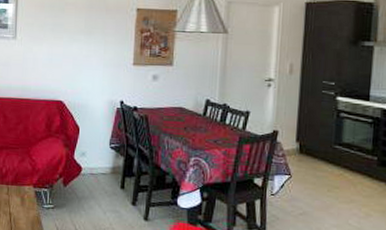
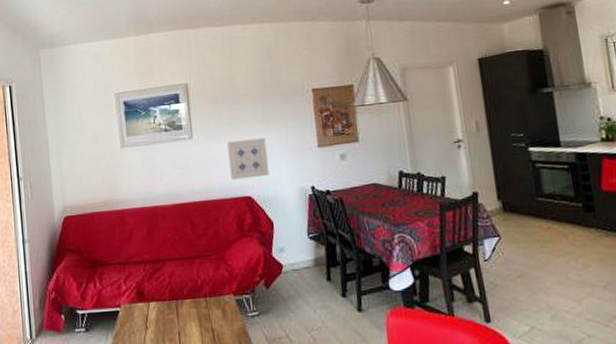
wall art: none [46,47,85,85] -> present [227,138,269,180]

